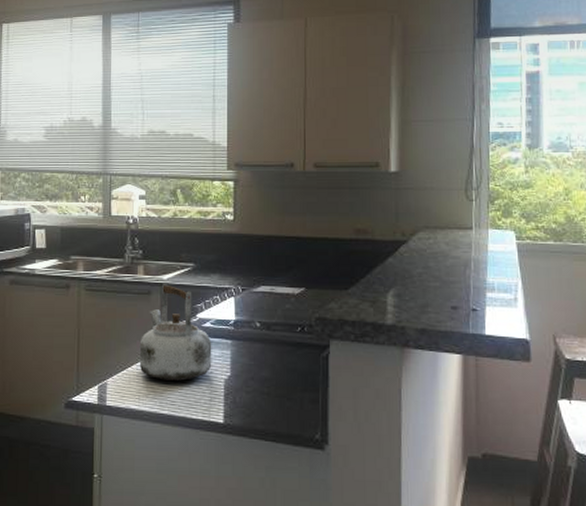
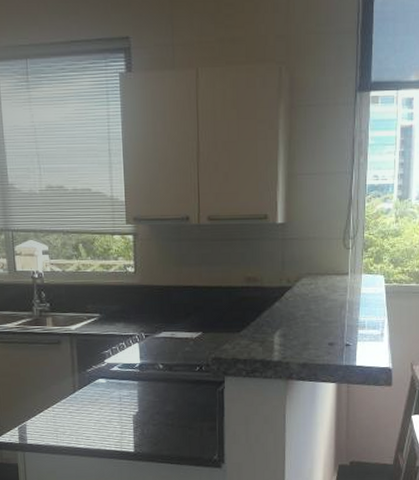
kettle: present [139,283,212,381] -> none [53,332,121,419]

